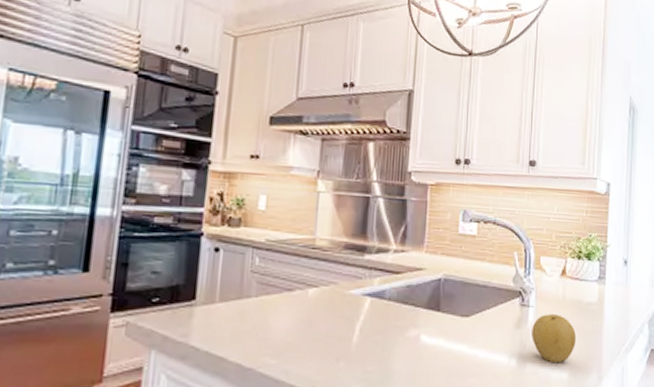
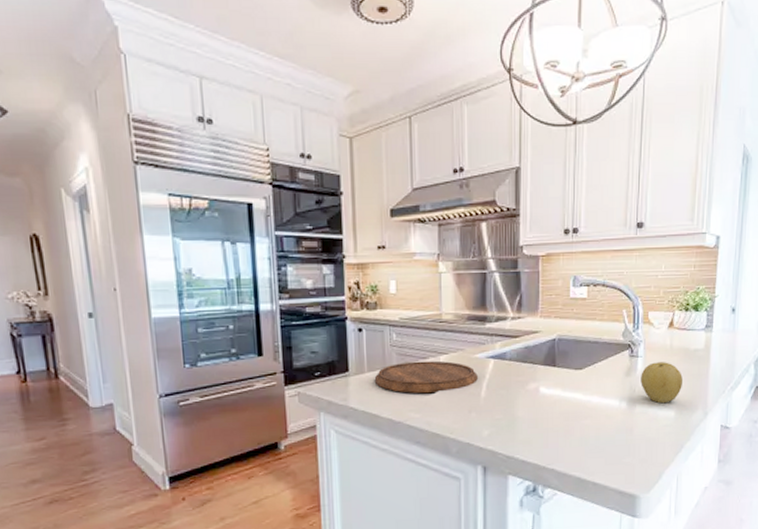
cutting board: none [225,293,351,335] -> present [374,360,478,394]

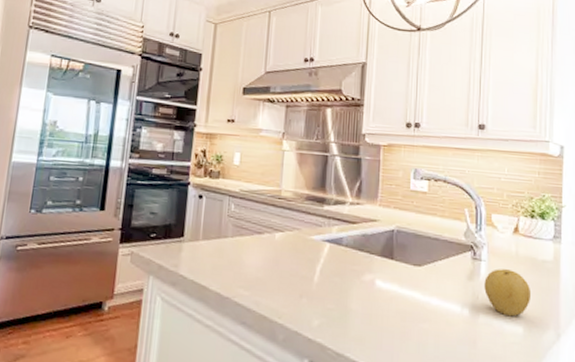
cutting board: present [374,360,478,394] -> none [207,234,312,272]

